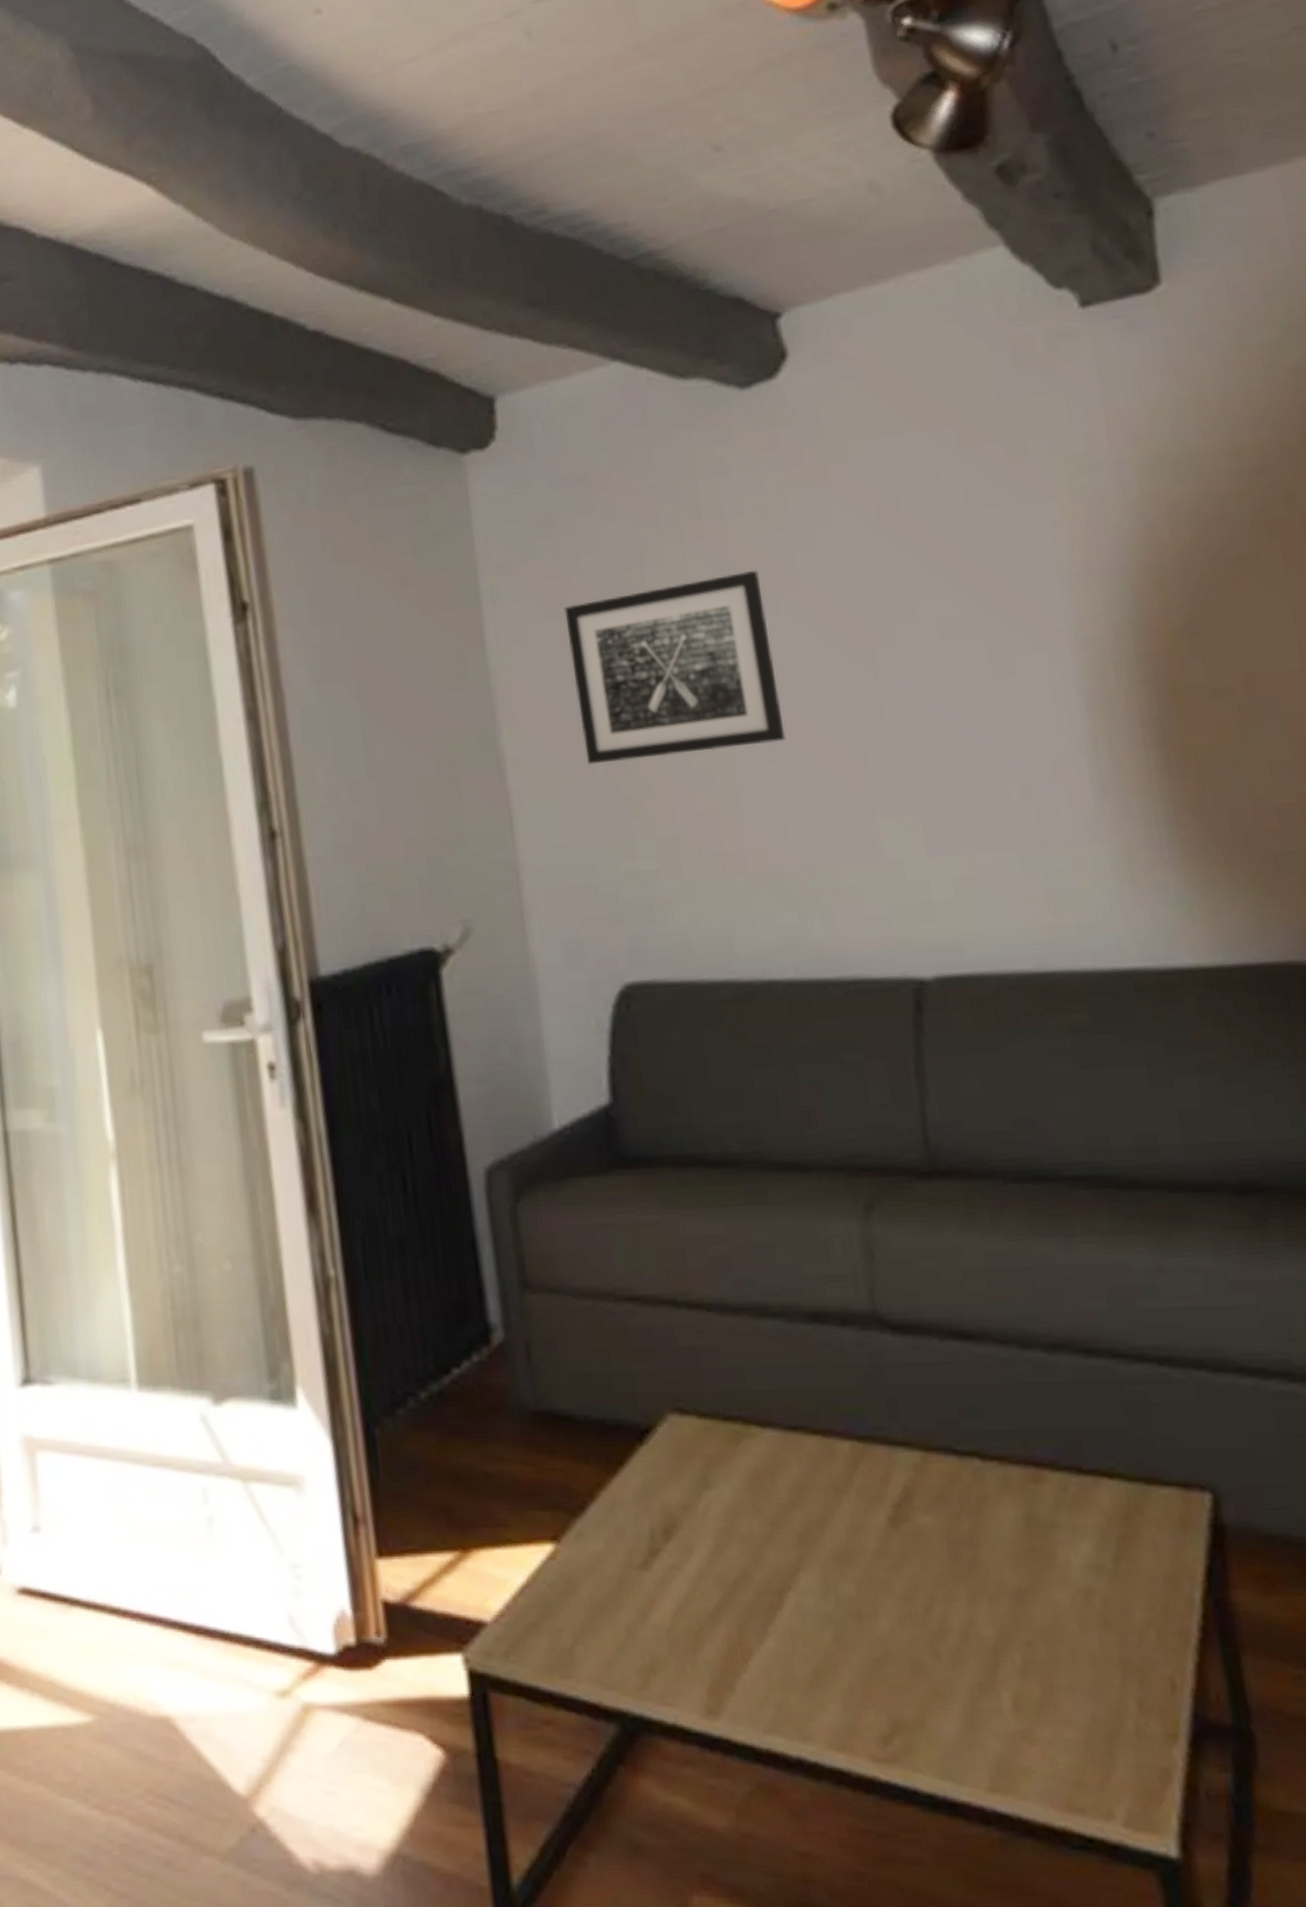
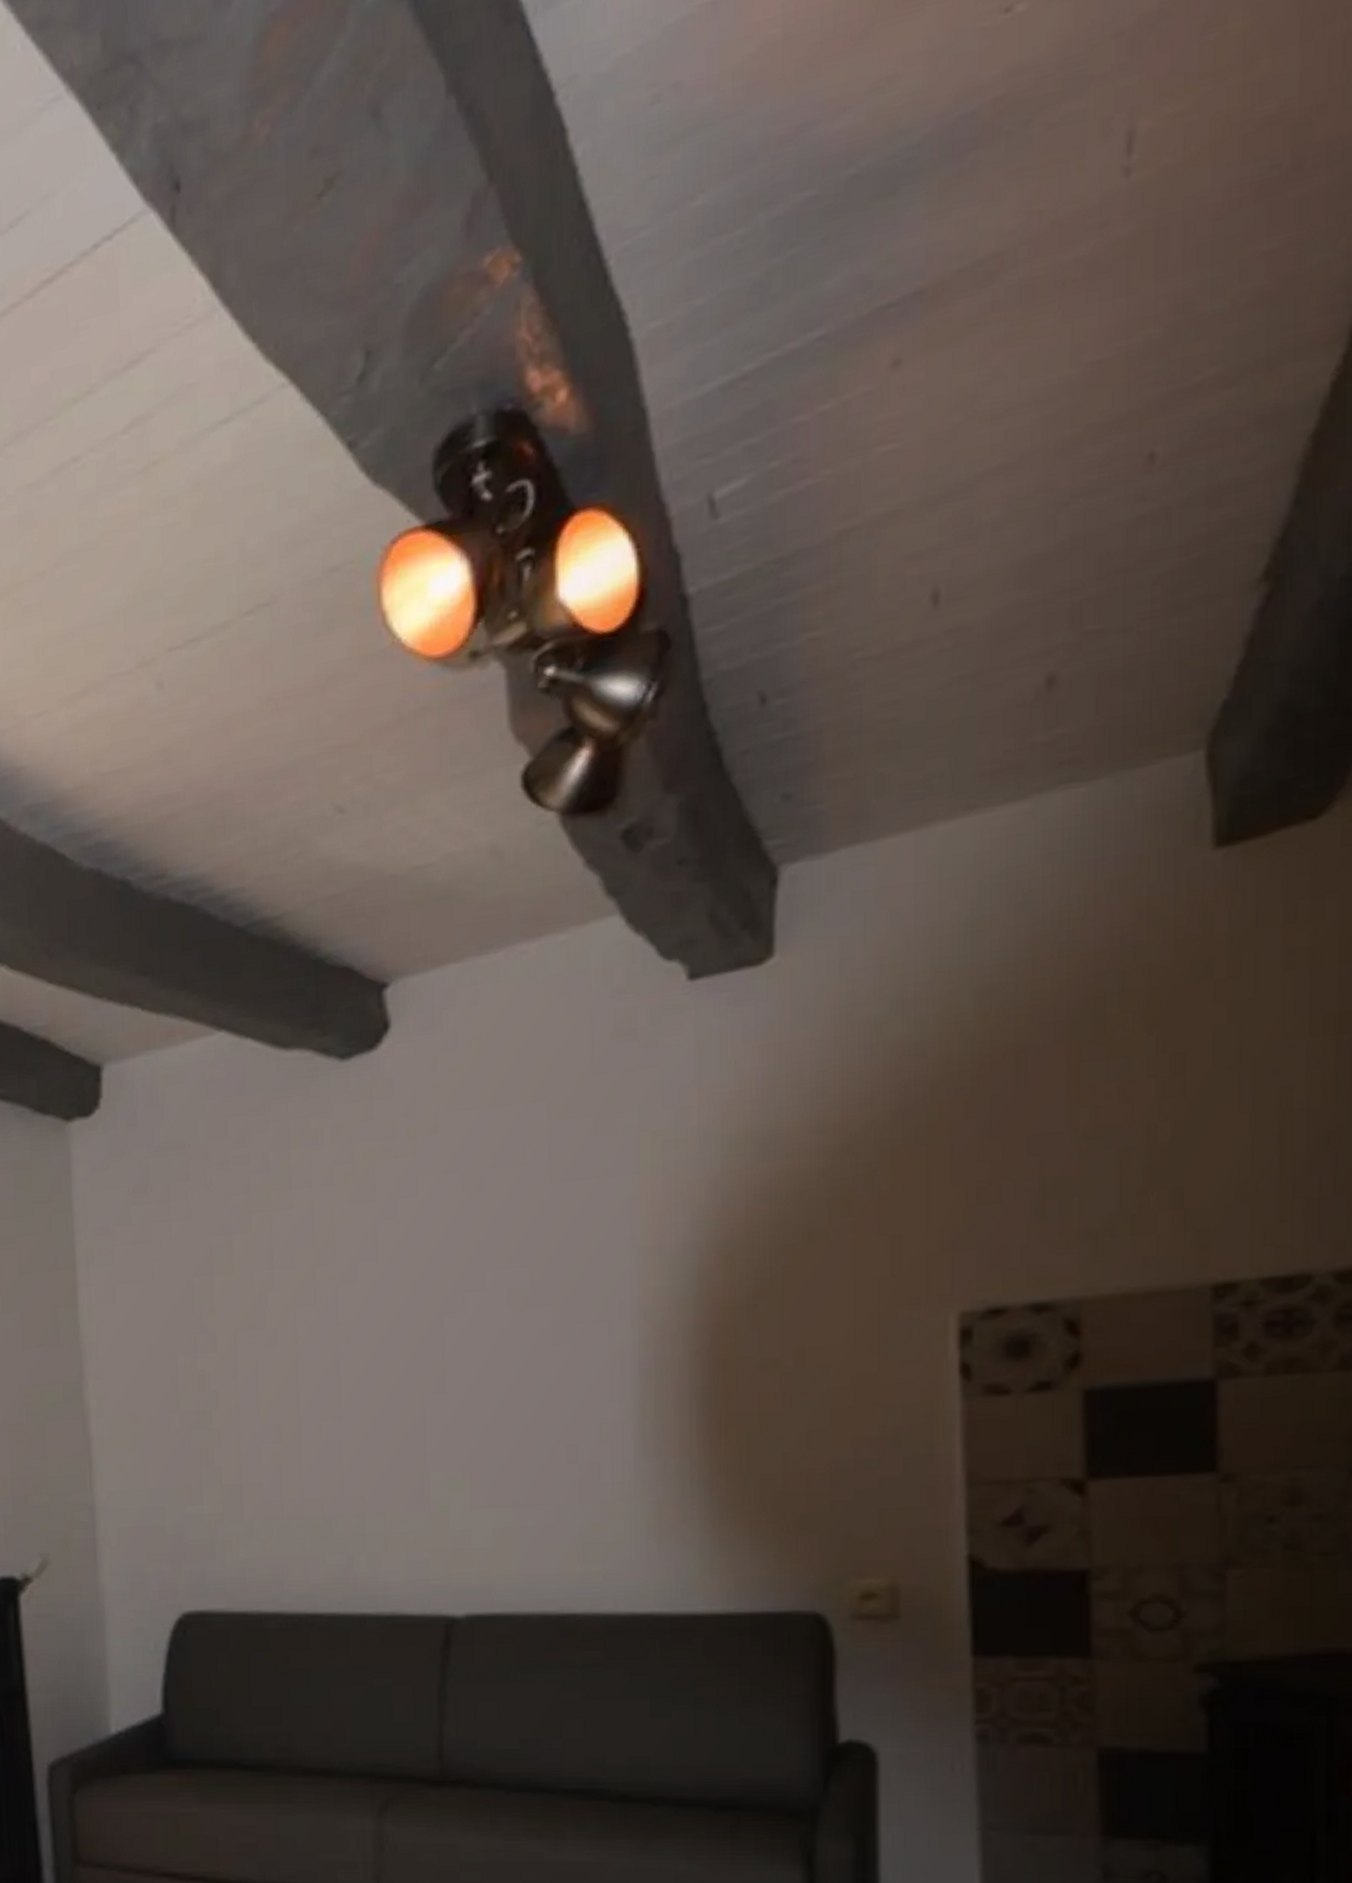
wall art: present [564,571,786,765] -> none [153,1239,351,1418]

